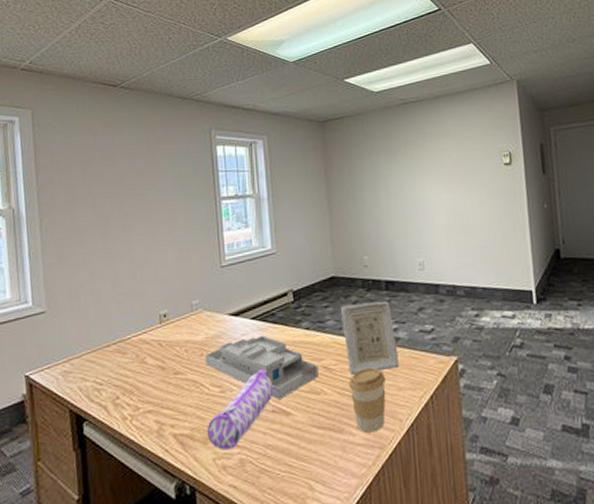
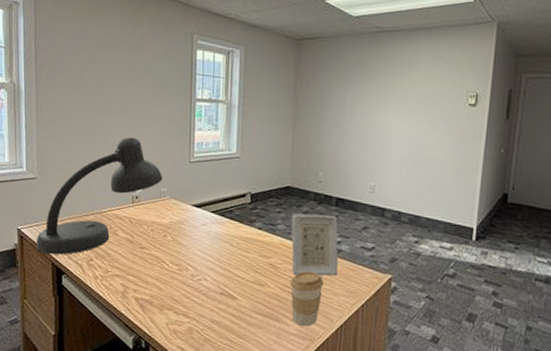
desk lamp: none [49,248,193,401] -> present [36,137,163,255]
desk organizer: present [204,335,320,399] -> none [167,228,266,285]
pencil case: present [206,369,273,450] -> none [163,256,224,319]

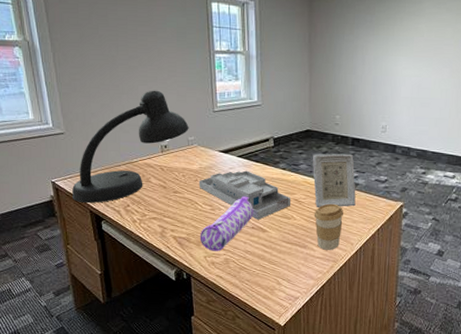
pencil case: none [163,256,224,319] -> present [200,196,254,252]
desk organizer: none [167,228,266,285] -> present [198,170,291,220]

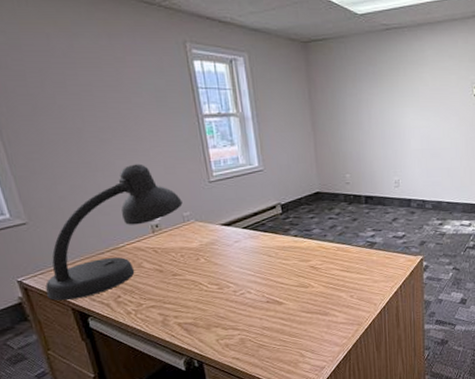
desk organizer: present [198,170,291,220] -> none [200,242,307,293]
pencil case: present [200,196,254,252] -> none [208,269,267,333]
picture frame: present [312,153,356,209] -> none [324,212,375,273]
coffee cup: present [313,203,343,250] -> none [332,265,364,314]

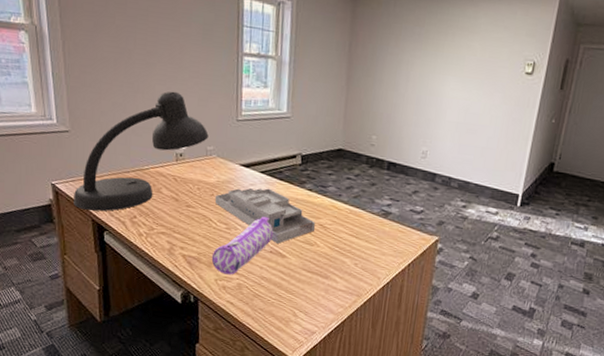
desk organizer: none [200,242,307,293] -> present [214,188,316,244]
pencil case: none [208,269,267,333] -> present [211,216,273,275]

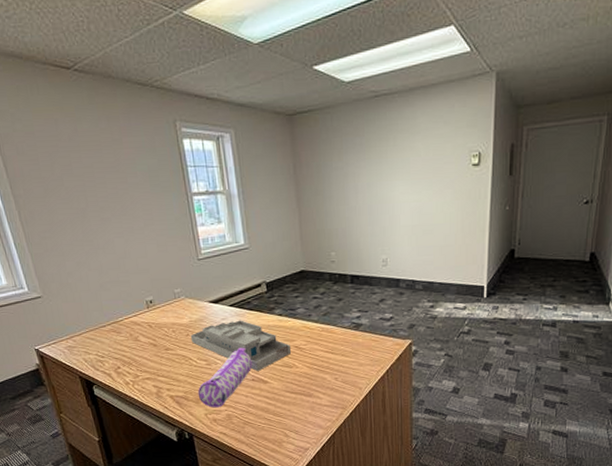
desk lamp: present [74,91,209,212] -> none [57,241,174,369]

